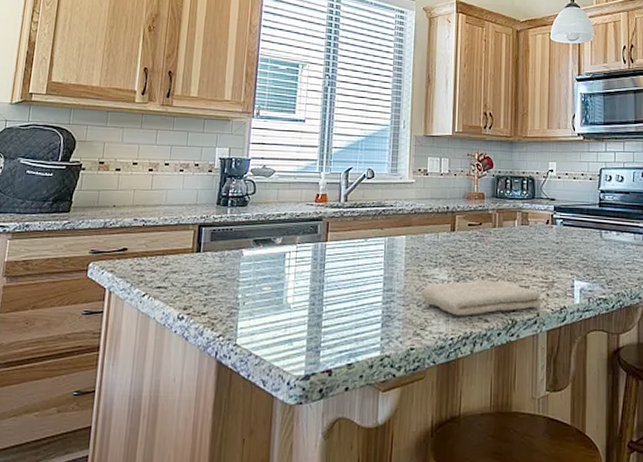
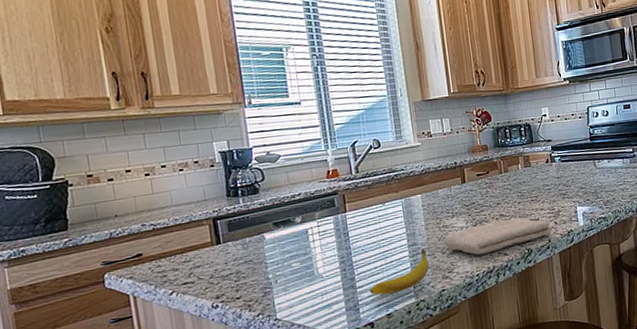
fruit: none [334,297,402,342] -> present [369,248,430,296]

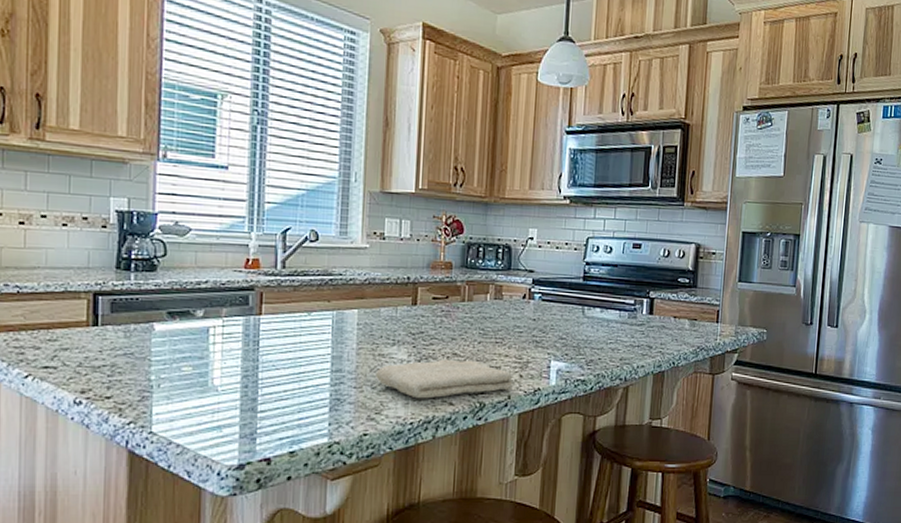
fruit: present [369,248,430,296] -> none [272,378,353,428]

